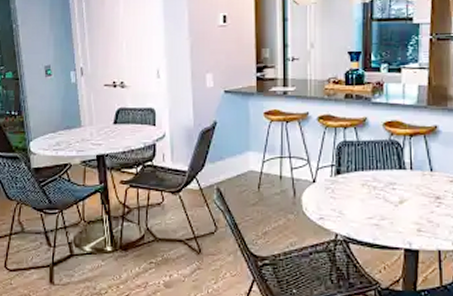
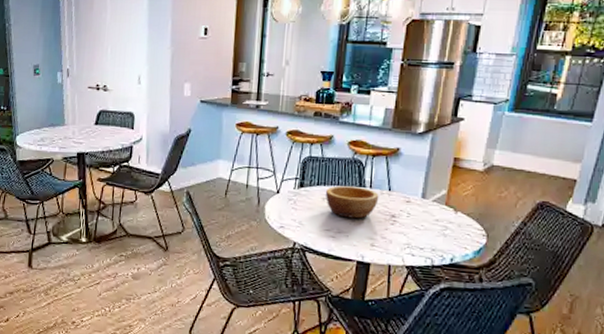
bowl: none [364,170,421,203] -> present [325,186,379,219]

